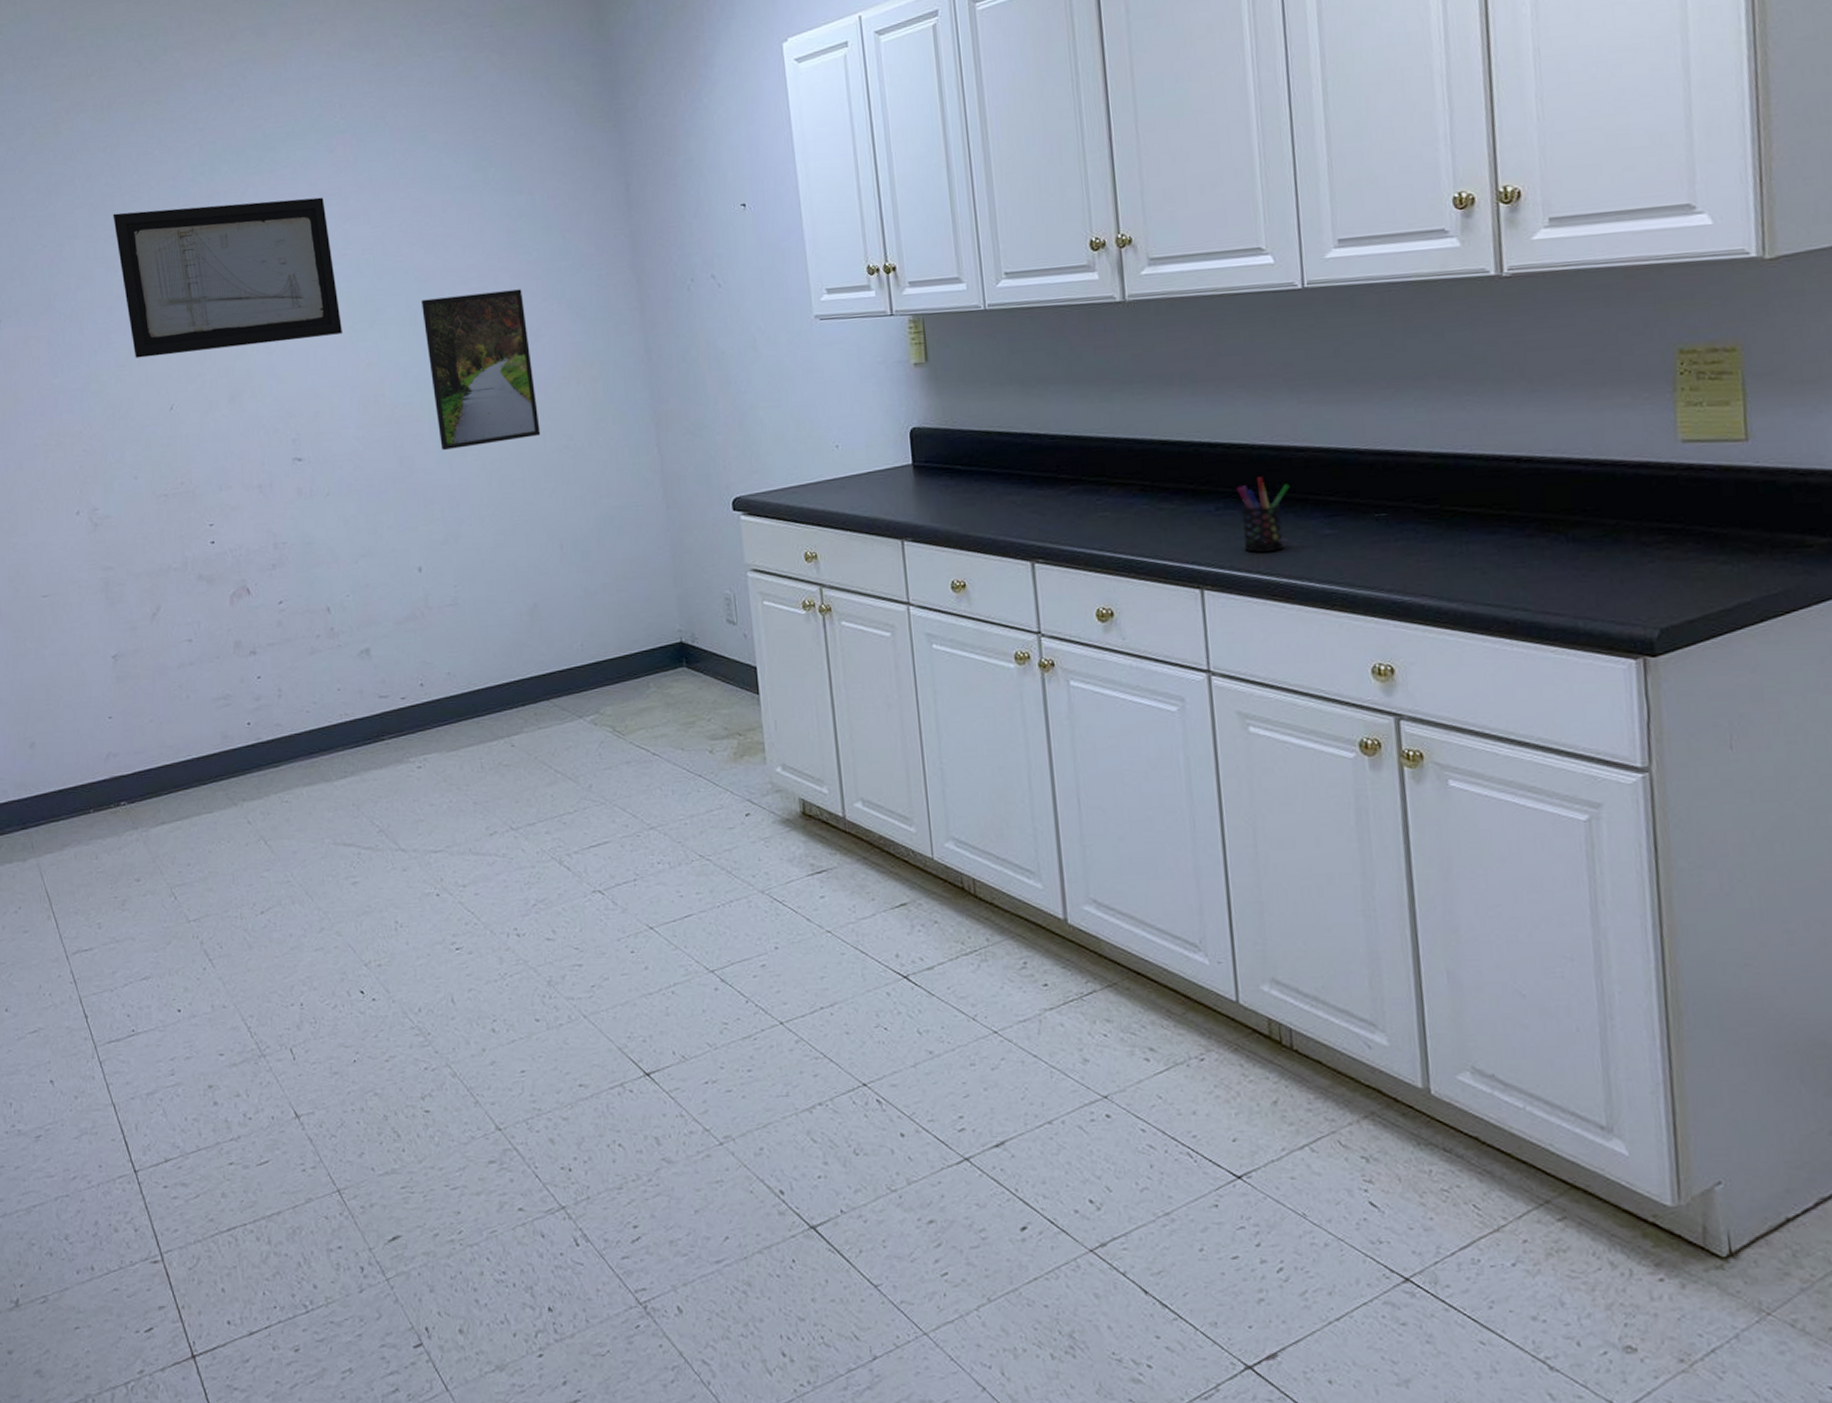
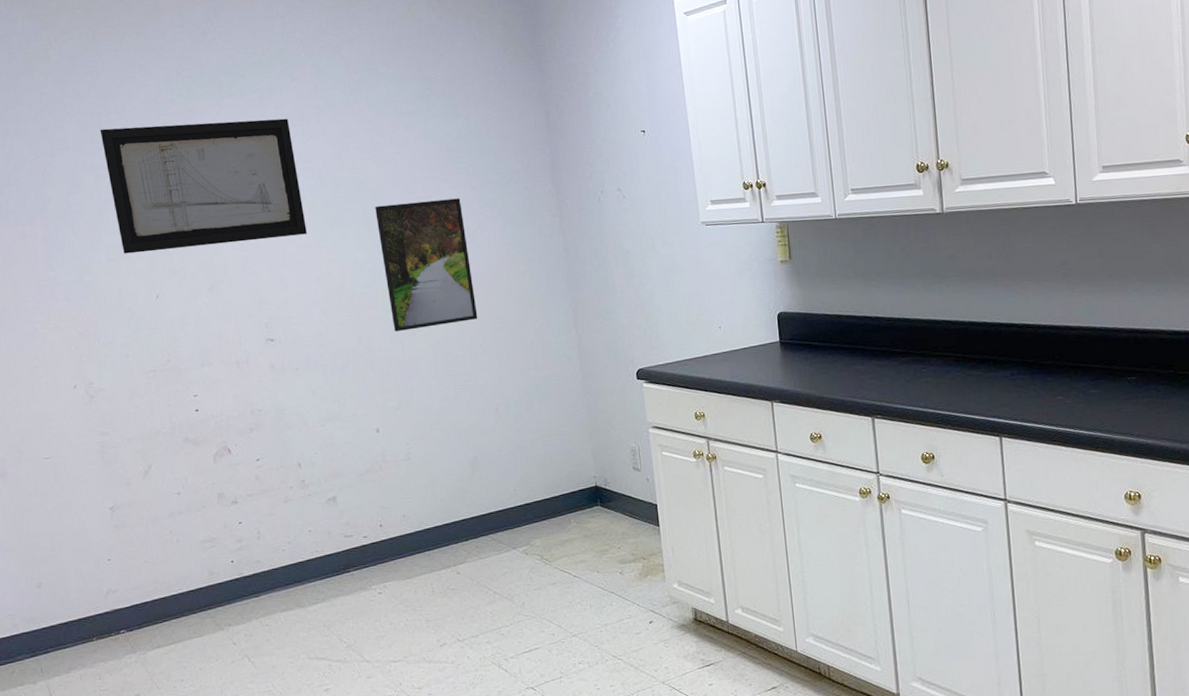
pen holder: present [1236,477,1290,554] -> none [1026,349,1066,409]

